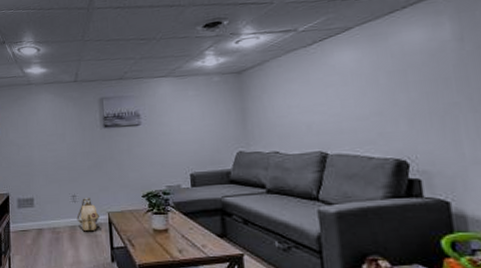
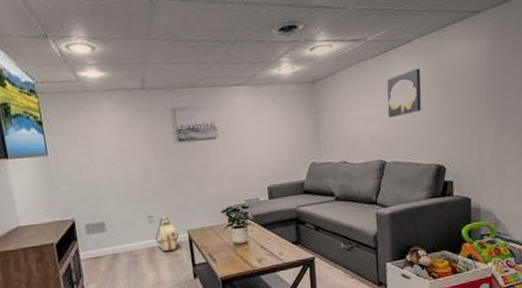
wall art: none [324,55,369,107] -> present [387,68,421,118]

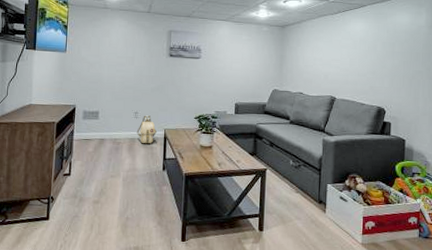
wall art: present [387,68,421,118] -> none [341,27,371,64]

